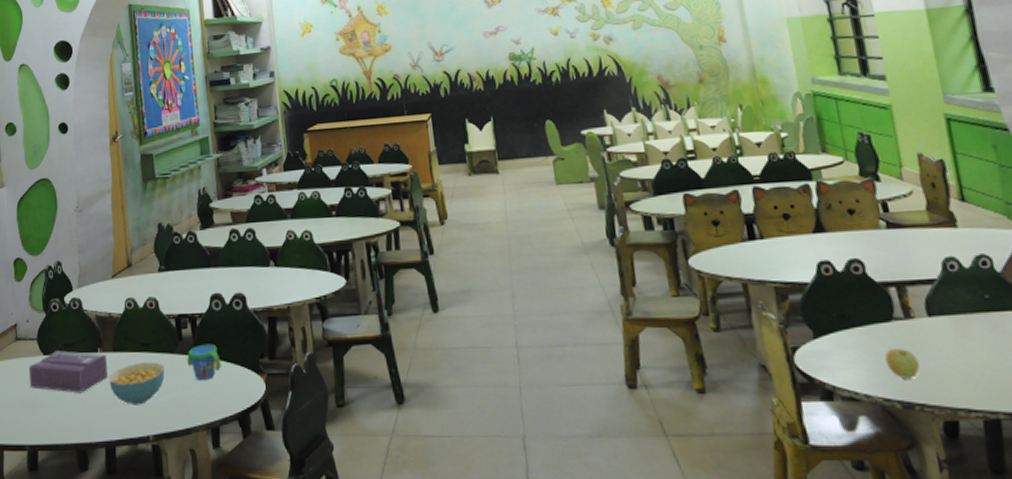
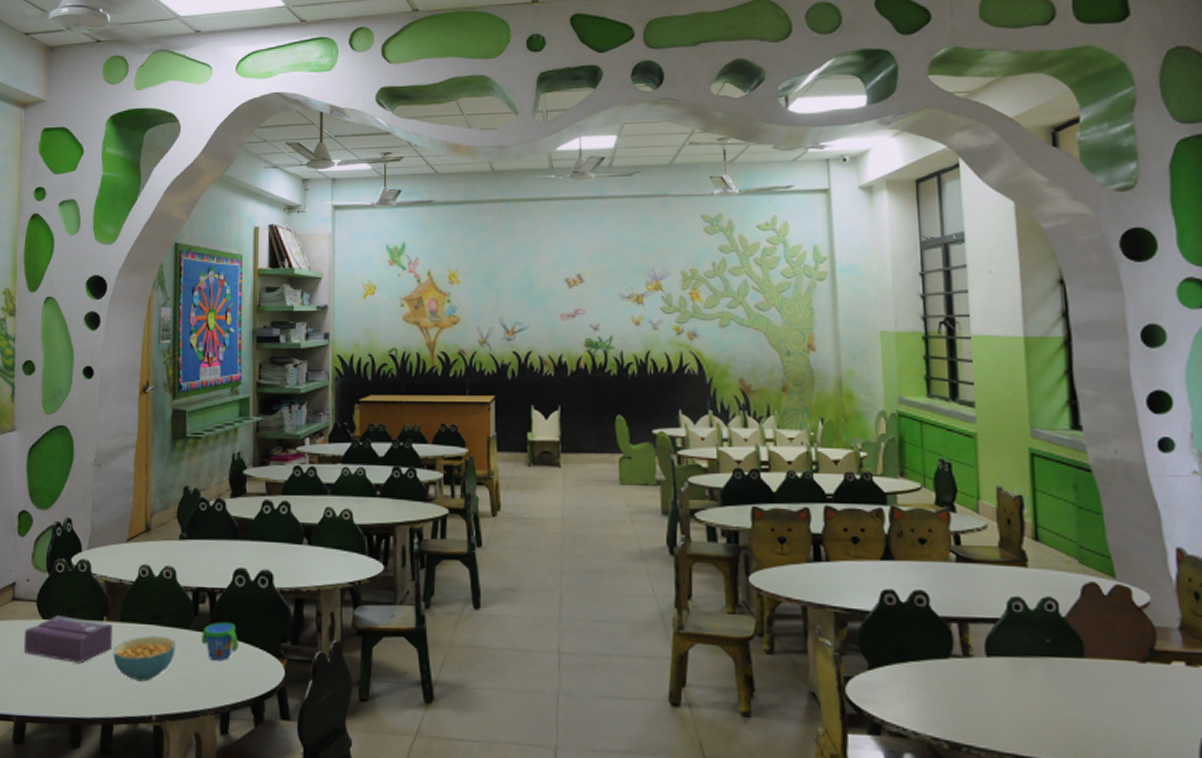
apple: present [885,349,920,379] -> none [938,687,972,719]

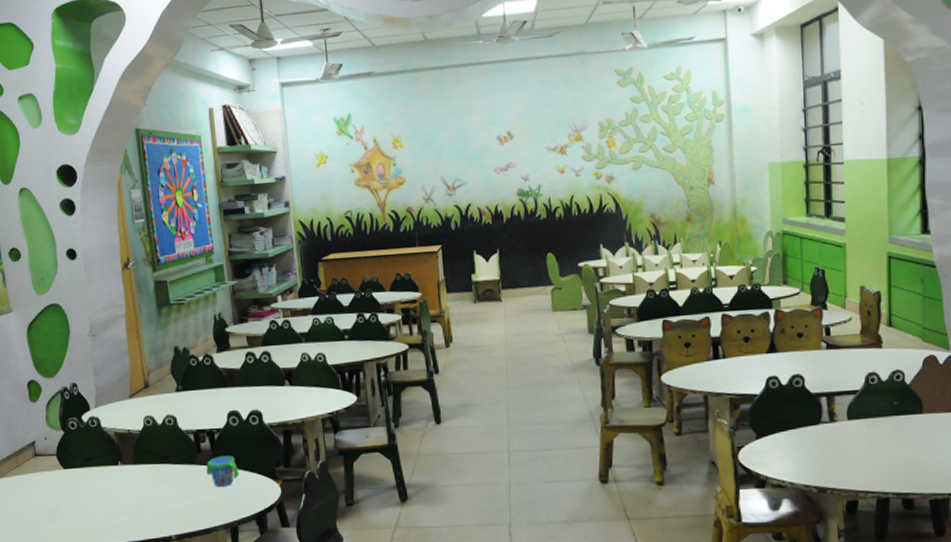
tissue box: present [23,615,113,664] -> none [49,464,130,502]
cereal bowl: present [113,636,175,682] -> none [130,472,185,510]

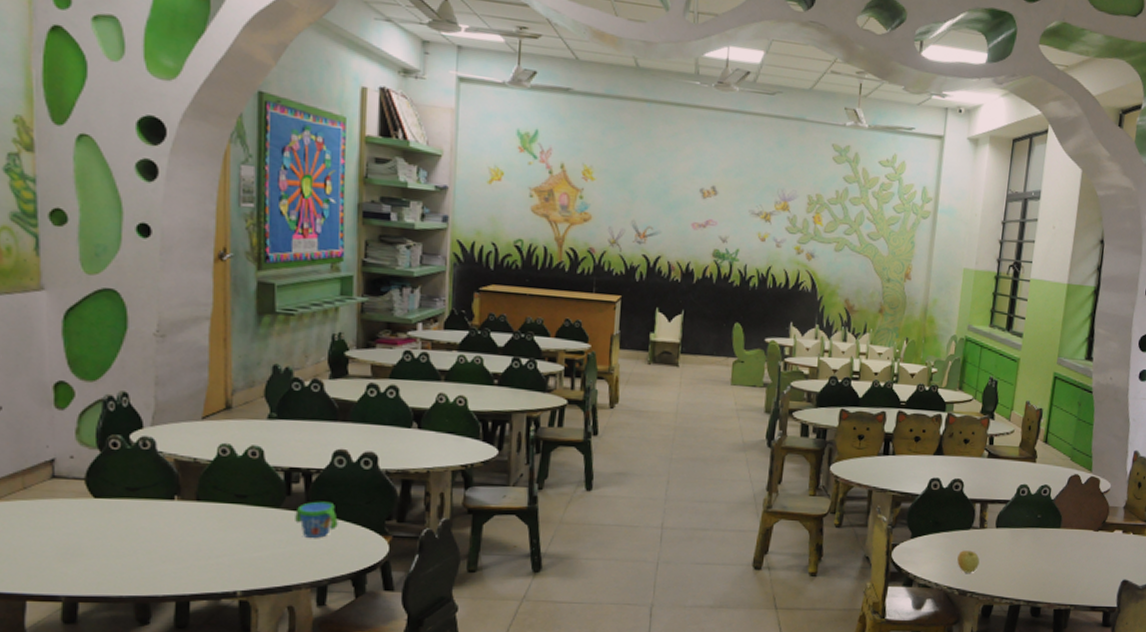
apple: none [810,446,835,469] -> present [957,550,980,573]

